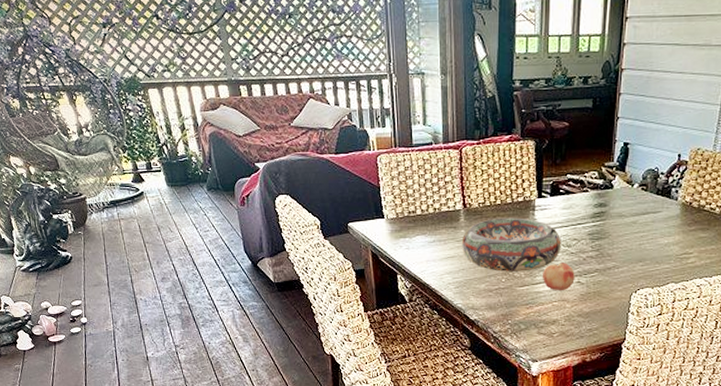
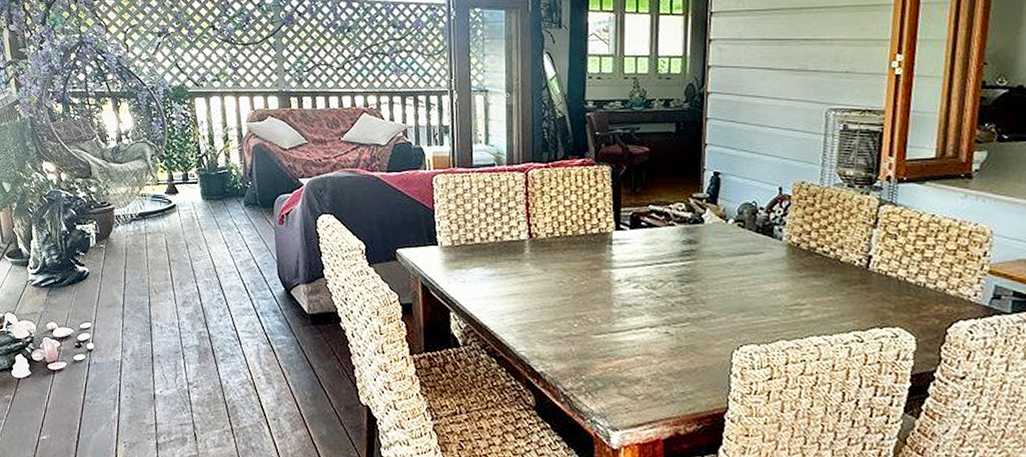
decorative bowl: present [461,217,562,271] -> none [526,251,645,316]
fruit: present [543,263,575,291] -> none [623,308,662,343]

